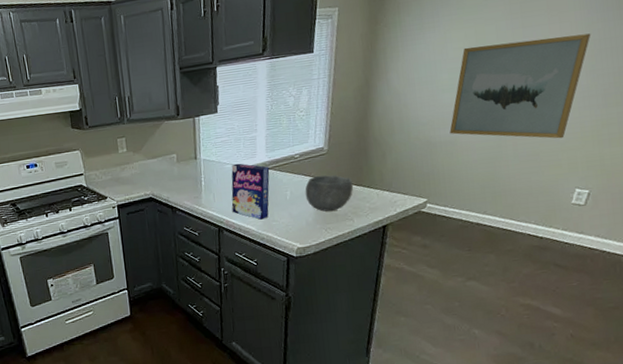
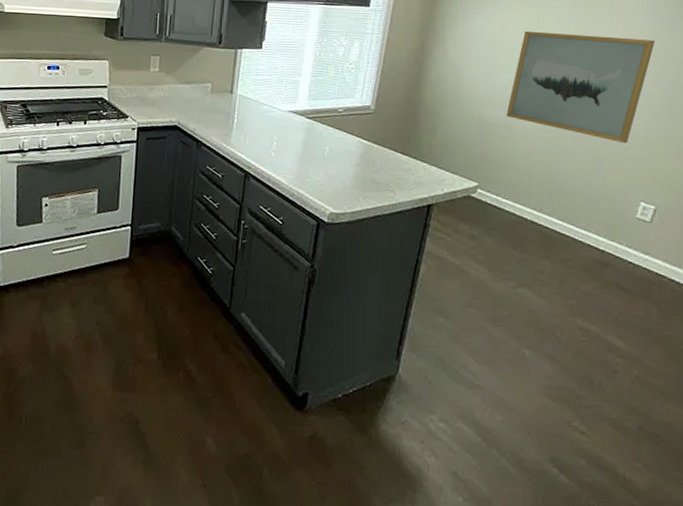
cereal box: present [231,163,270,220] -> none [263,106,310,173]
bowl: present [305,175,354,212] -> none [345,135,399,179]

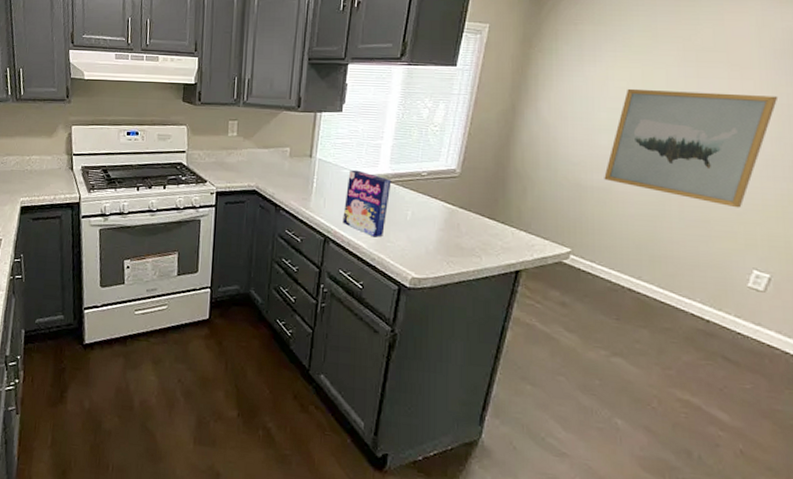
cereal box: none [263,106,310,173] -> present [342,170,392,237]

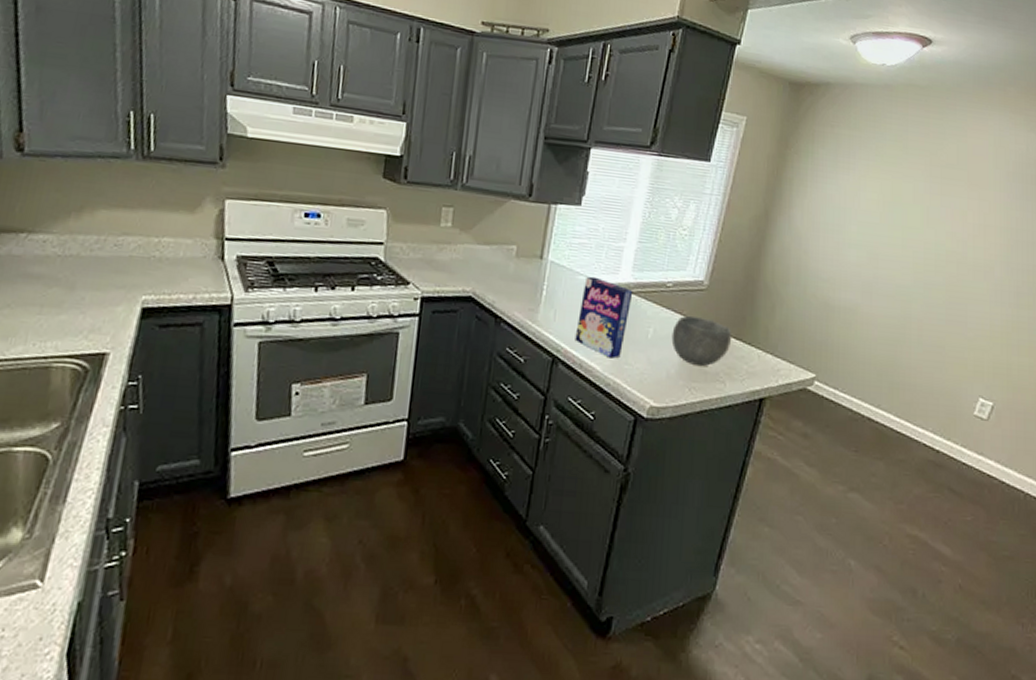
bowl: none [428,199,486,244] -> present [671,315,732,367]
wall art: present [604,88,779,208] -> none [851,201,1009,334]

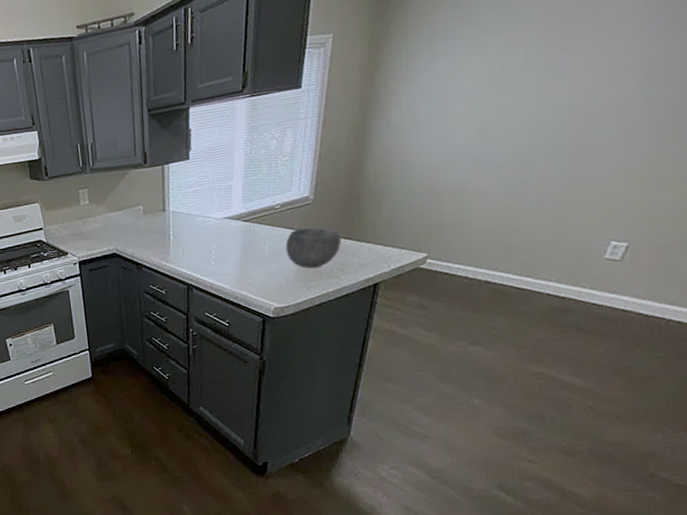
cereal box: present [575,276,633,359] -> none [202,215,246,277]

